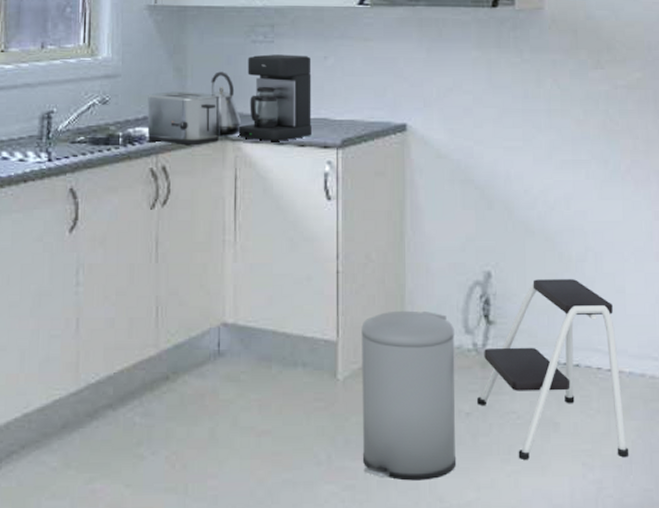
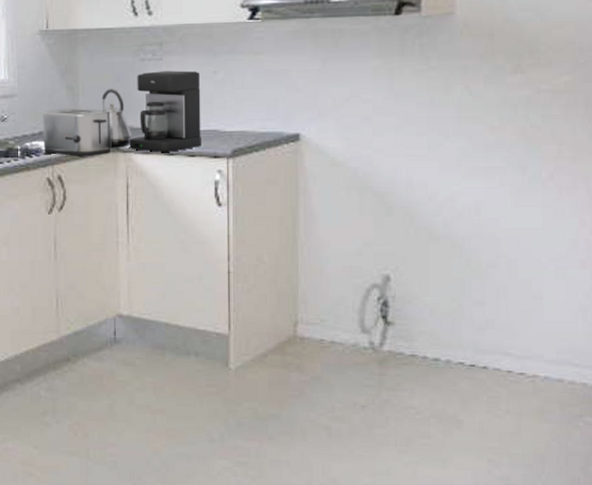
pedal bin: present [361,310,457,481] -> none [253,309,351,463]
step stool: present [477,278,629,459] -> none [374,283,542,457]

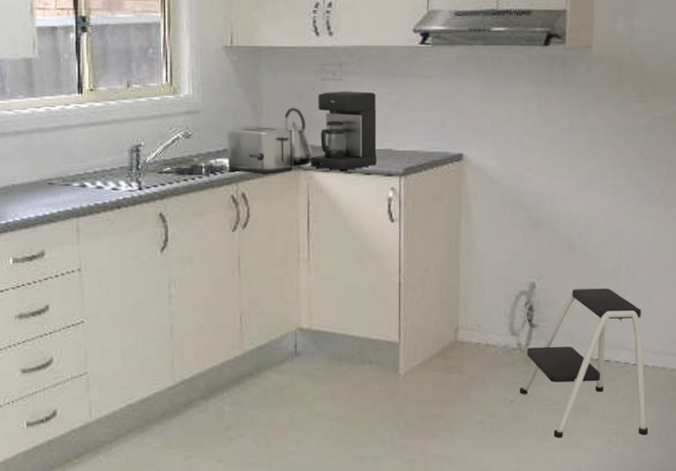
step stool: none [374,283,542,457] -> present [520,288,649,438]

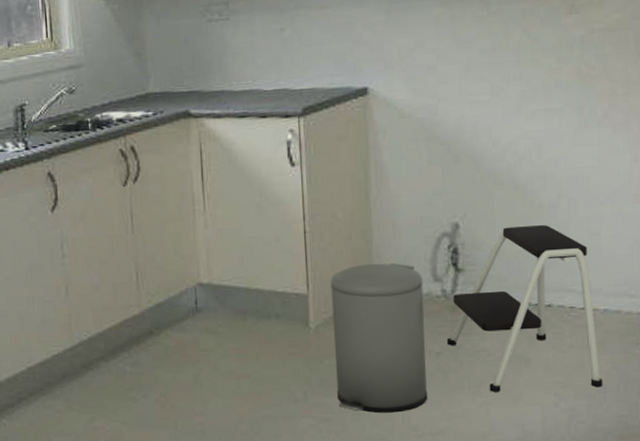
toaster: present [227,126,294,176] -> none [111,74,183,127]
kettle: present [284,107,313,167] -> none [170,52,203,115]
coffee maker: present [310,91,377,171] -> none [200,29,272,116]
pedal bin: none [420,316,502,455] -> present [330,263,428,413]

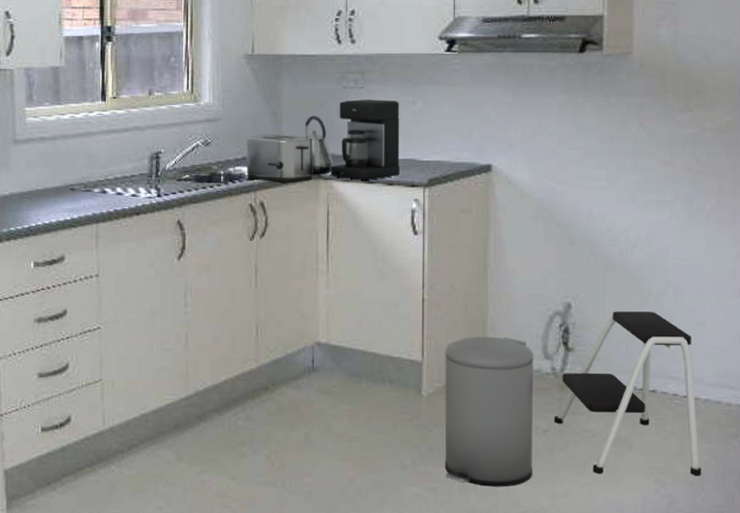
toaster: none [111,74,183,127] -> present [246,134,314,185]
kettle: none [170,52,203,115] -> present [304,115,334,176]
coffee maker: none [200,29,272,116] -> present [330,99,400,181]

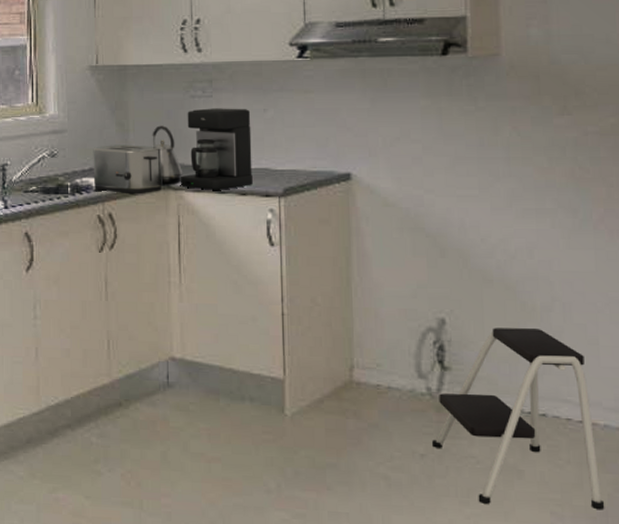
pedal bin: present [444,336,534,487] -> none [308,353,411,515]

